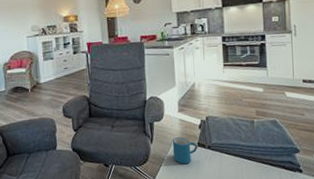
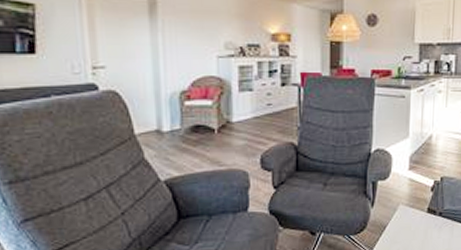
mug: present [172,137,198,164] -> none [397,201,427,233]

